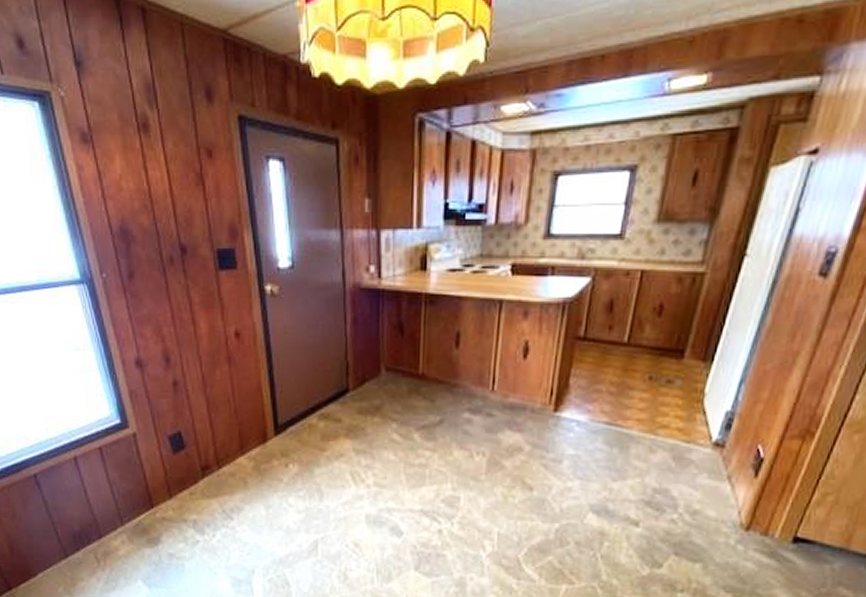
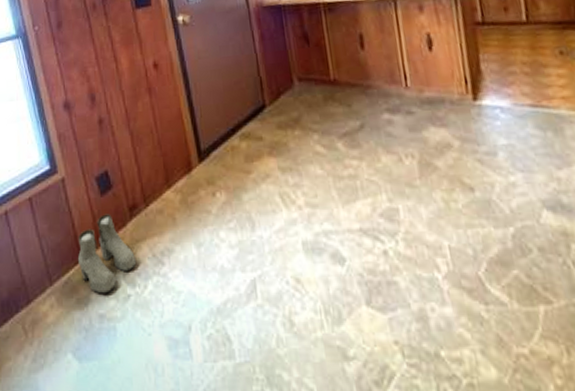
boots: none [149,470,207,538] -> present [78,214,137,294]

